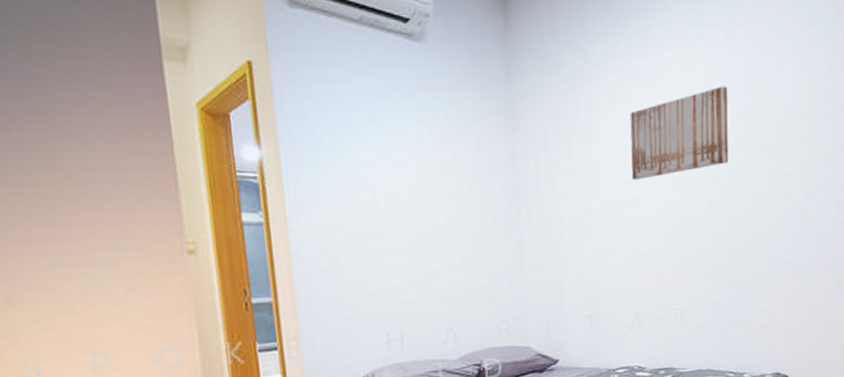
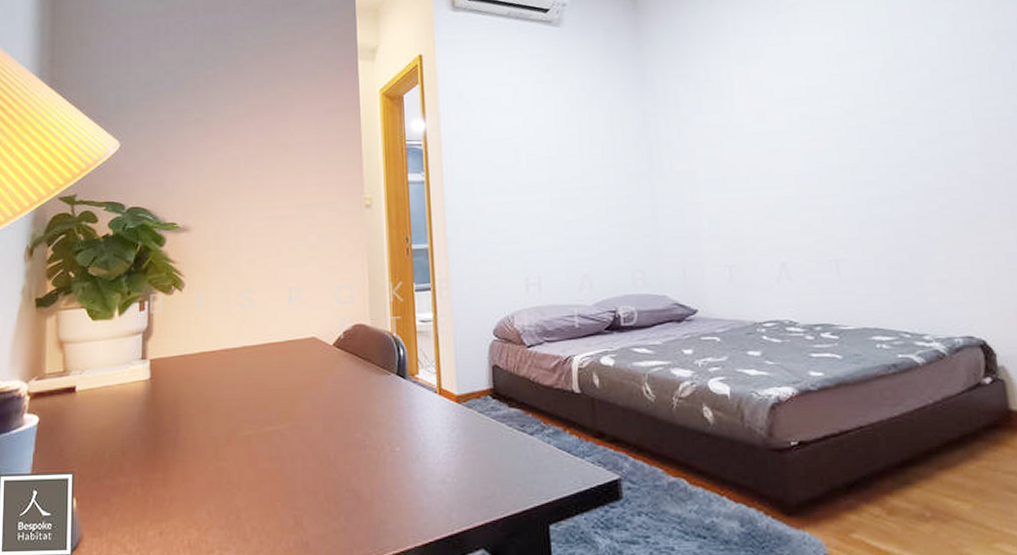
wall art: present [630,86,729,180] -> none [762,35,879,132]

